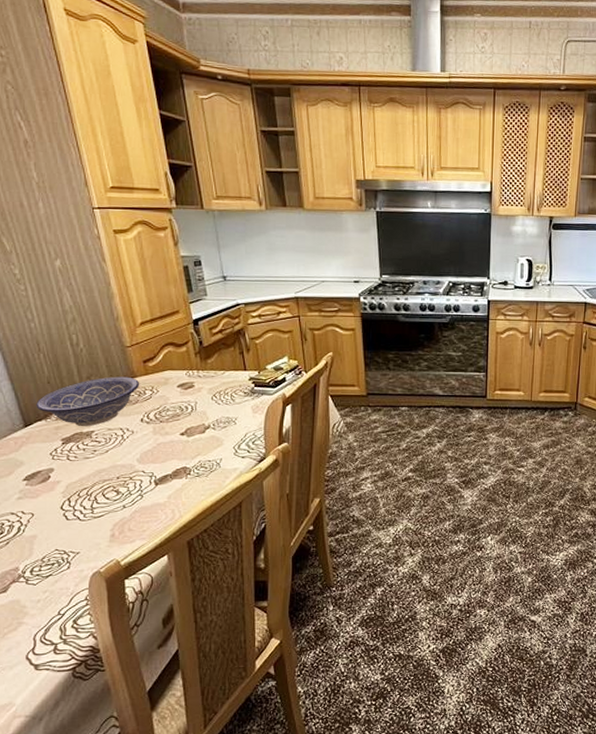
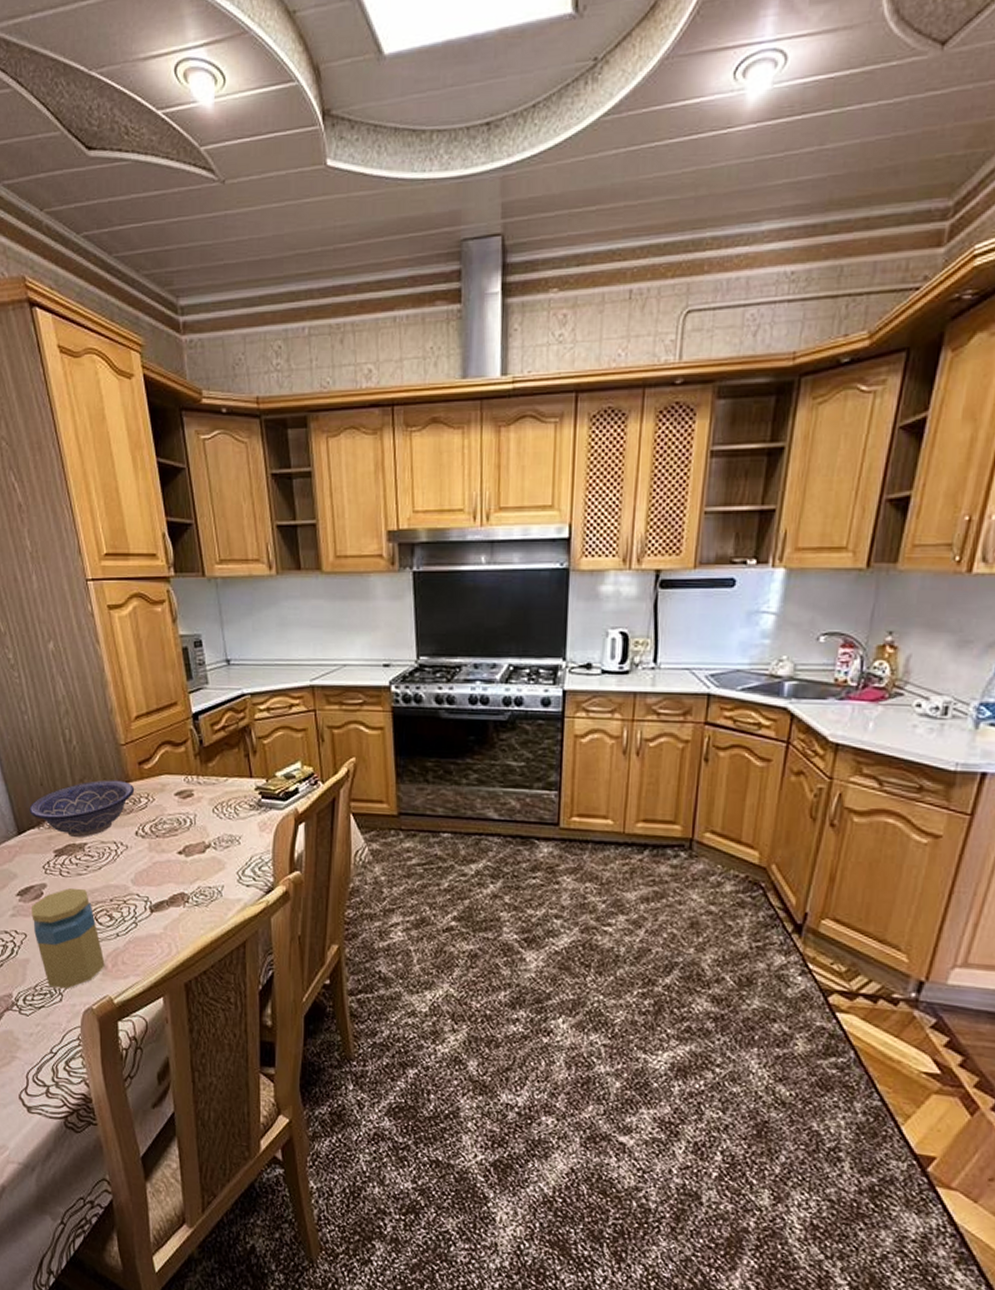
jar: none [39,470,112,558] -> present [32,887,105,989]

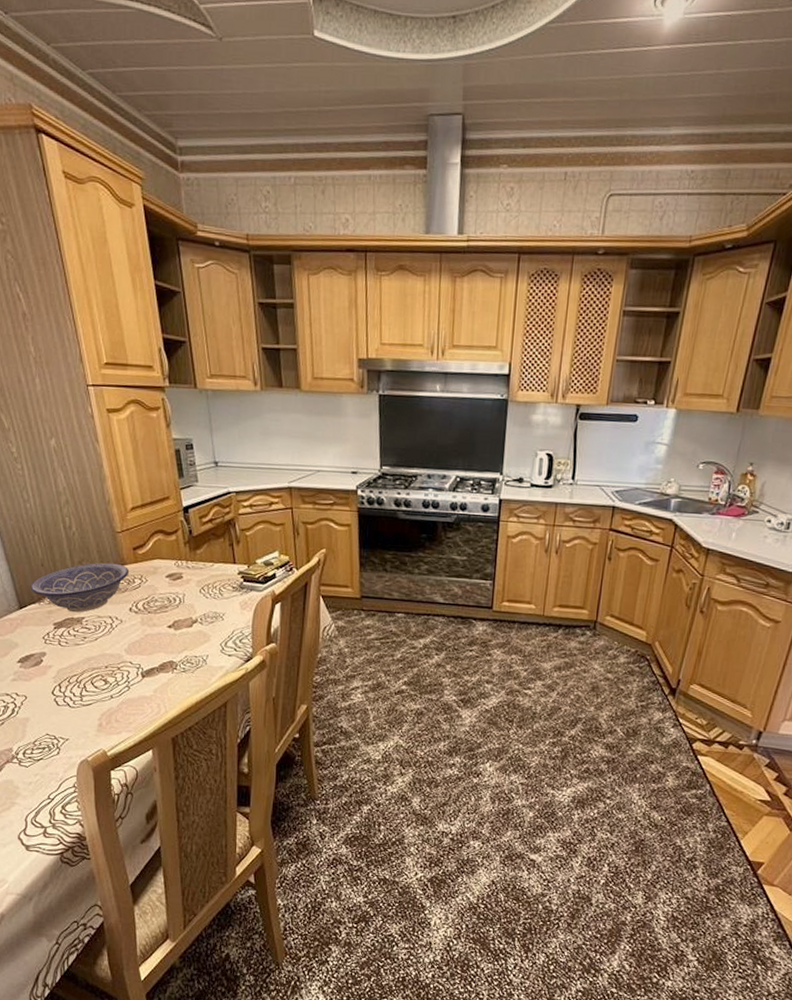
jar: present [32,887,105,989] -> none [32,656,100,744]

